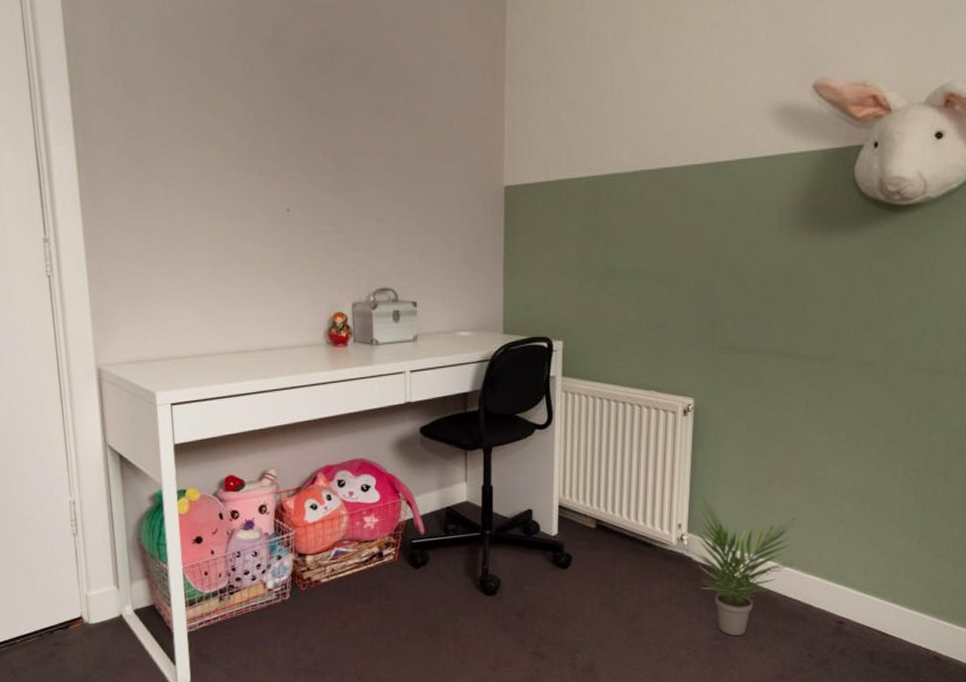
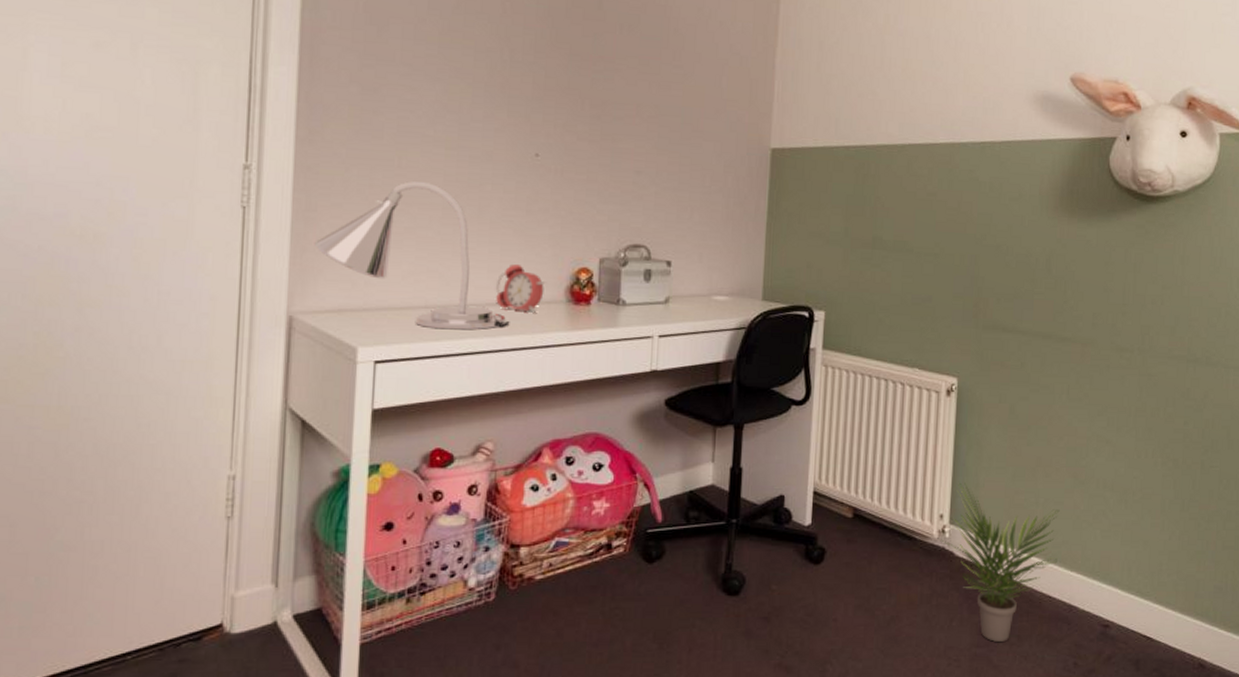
table lamp: none [109,242,279,374] -> present [314,181,510,330]
alarm clock: none [264,313,307,356] -> present [495,264,546,314]

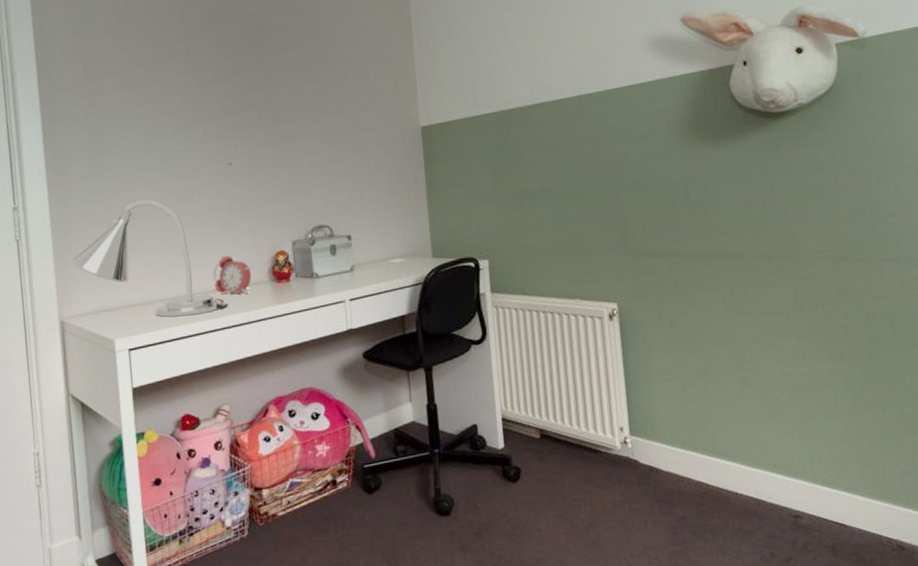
potted plant: present [937,482,1060,642] -> none [621,396,739,539]

